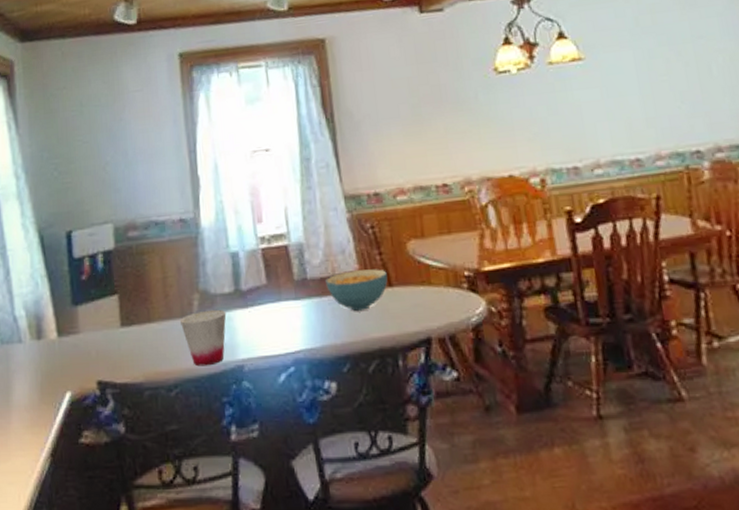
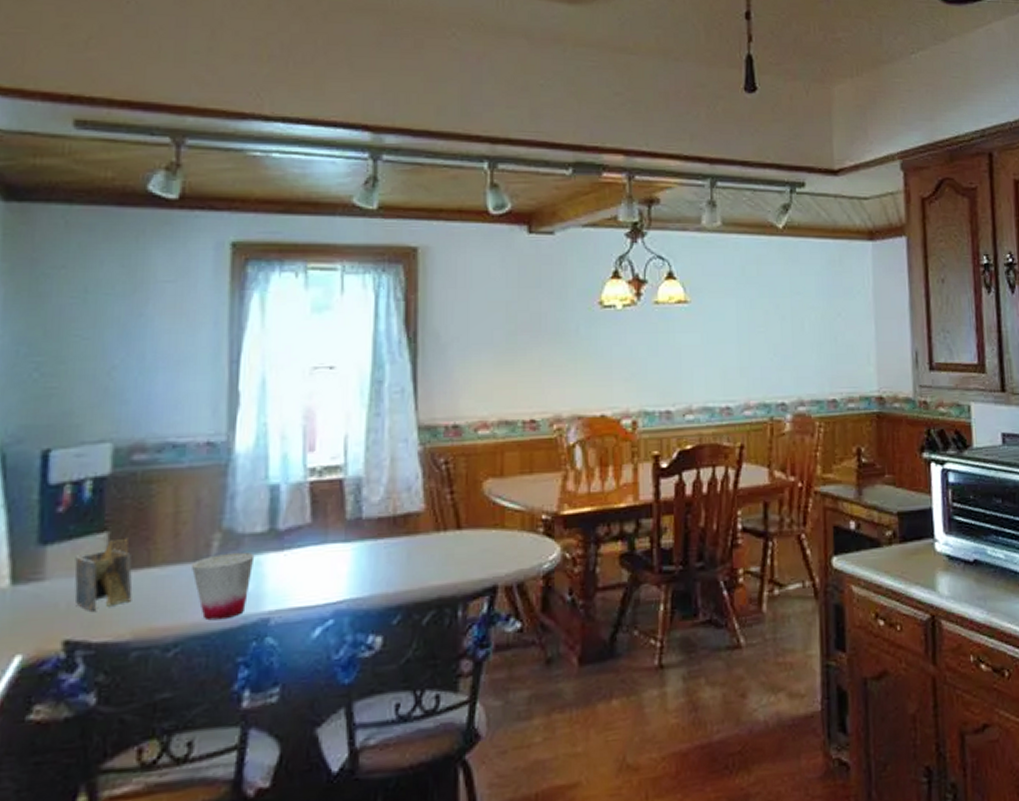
napkin holder: none [98,299,141,358] -> present [74,537,132,611]
cereal bowl: present [325,269,388,311] -> none [384,509,456,556]

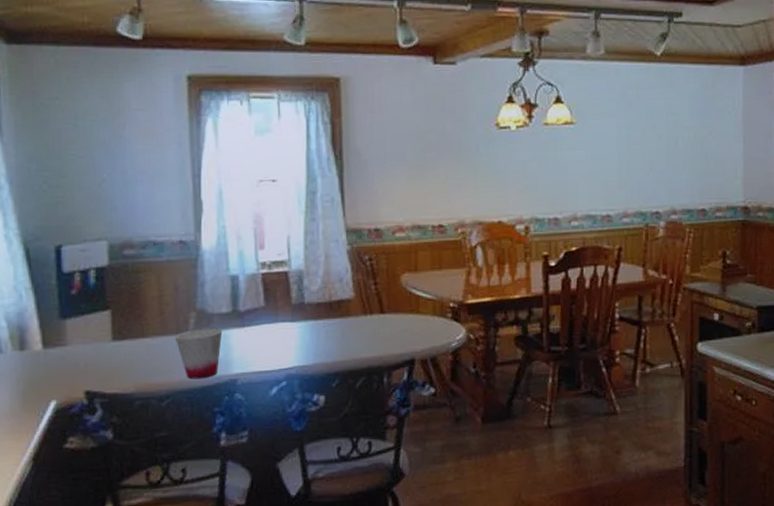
napkin holder: present [74,537,132,611] -> none [88,315,133,370]

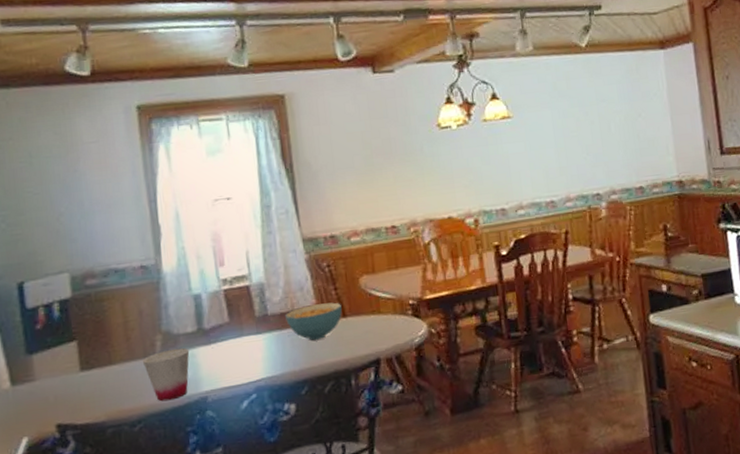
cereal bowl: none [322,297,380,334] -> present [285,302,342,341]

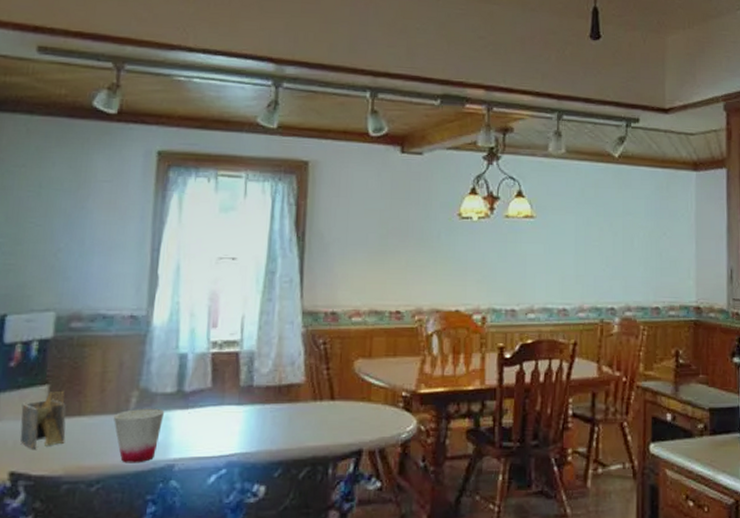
napkin holder: none [55,344,102,401] -> present [20,390,67,449]
cereal bowl: present [285,302,342,341] -> none [271,382,331,420]

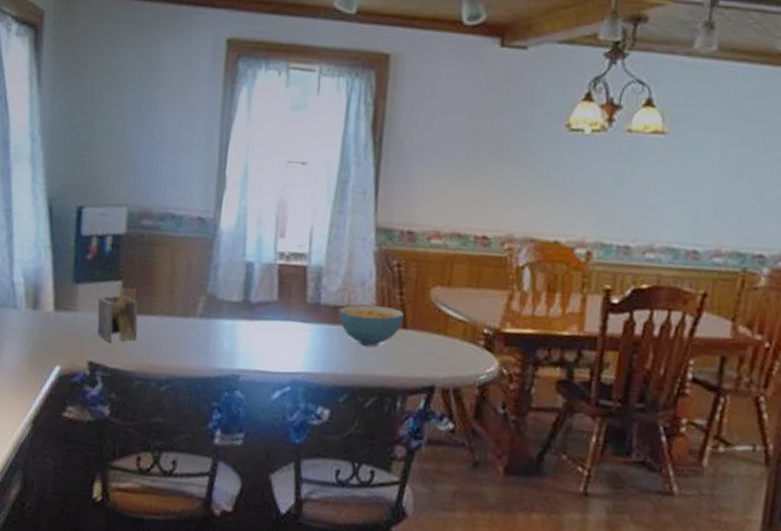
cup: present [113,408,165,463] -> none [181,314,231,369]
cereal bowl: none [271,382,331,420] -> present [339,304,404,346]

